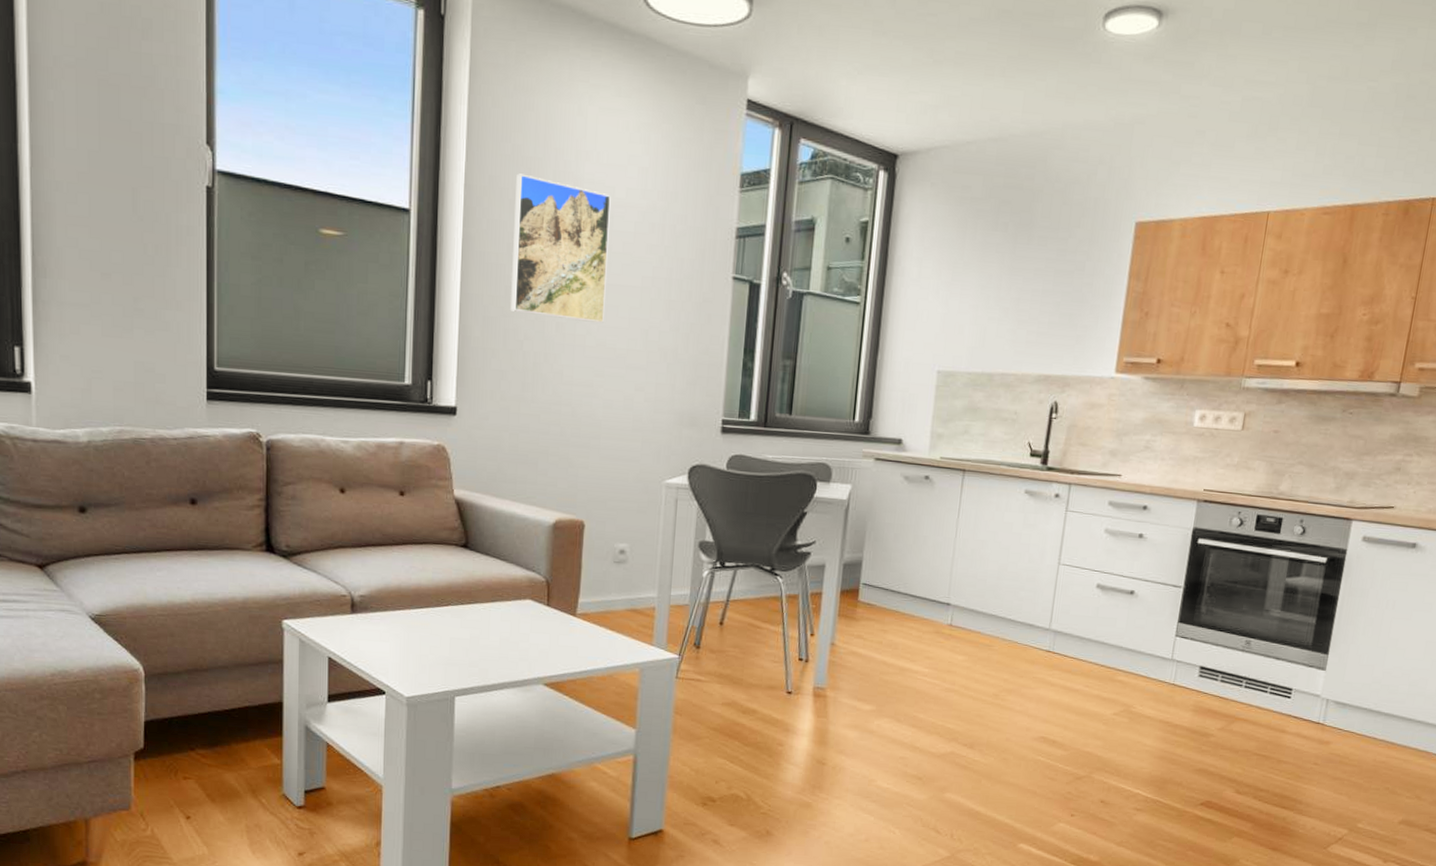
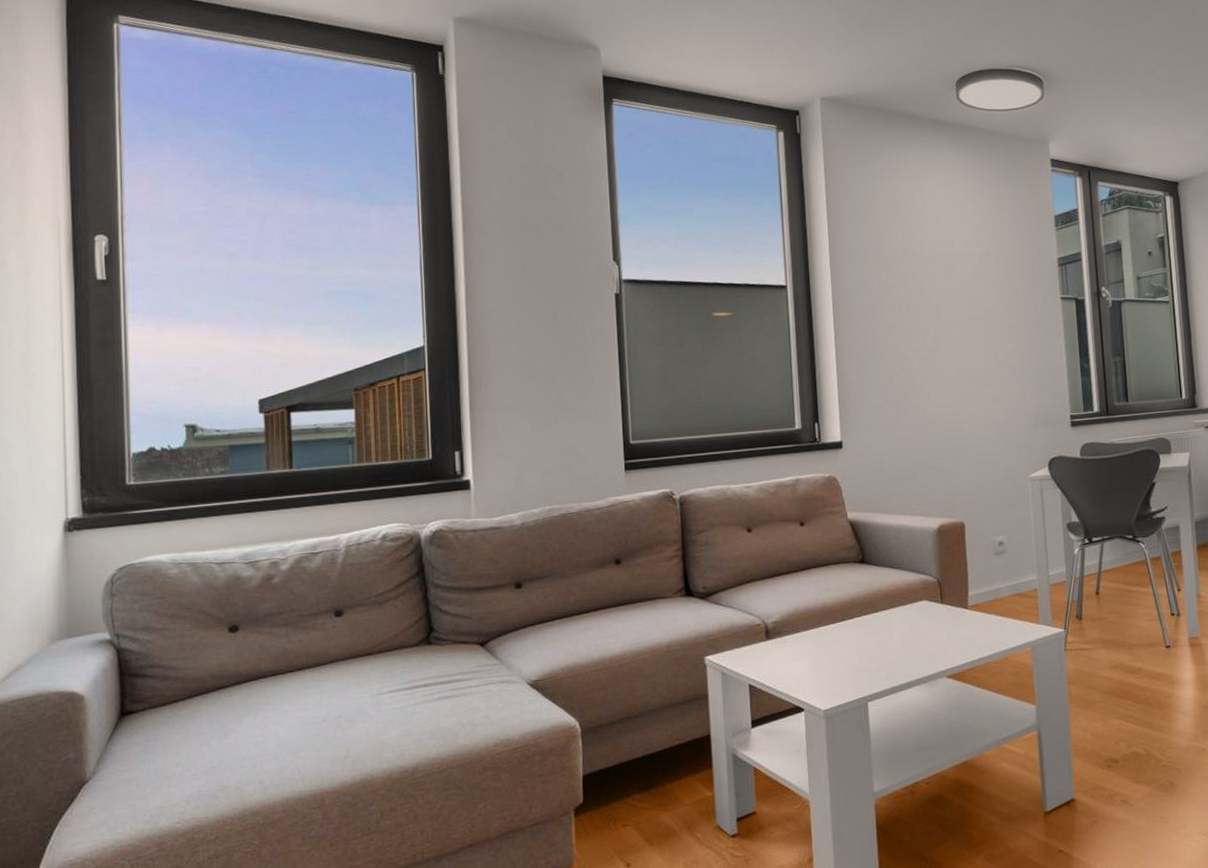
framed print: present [510,173,611,323] -> none [872,243,959,354]

